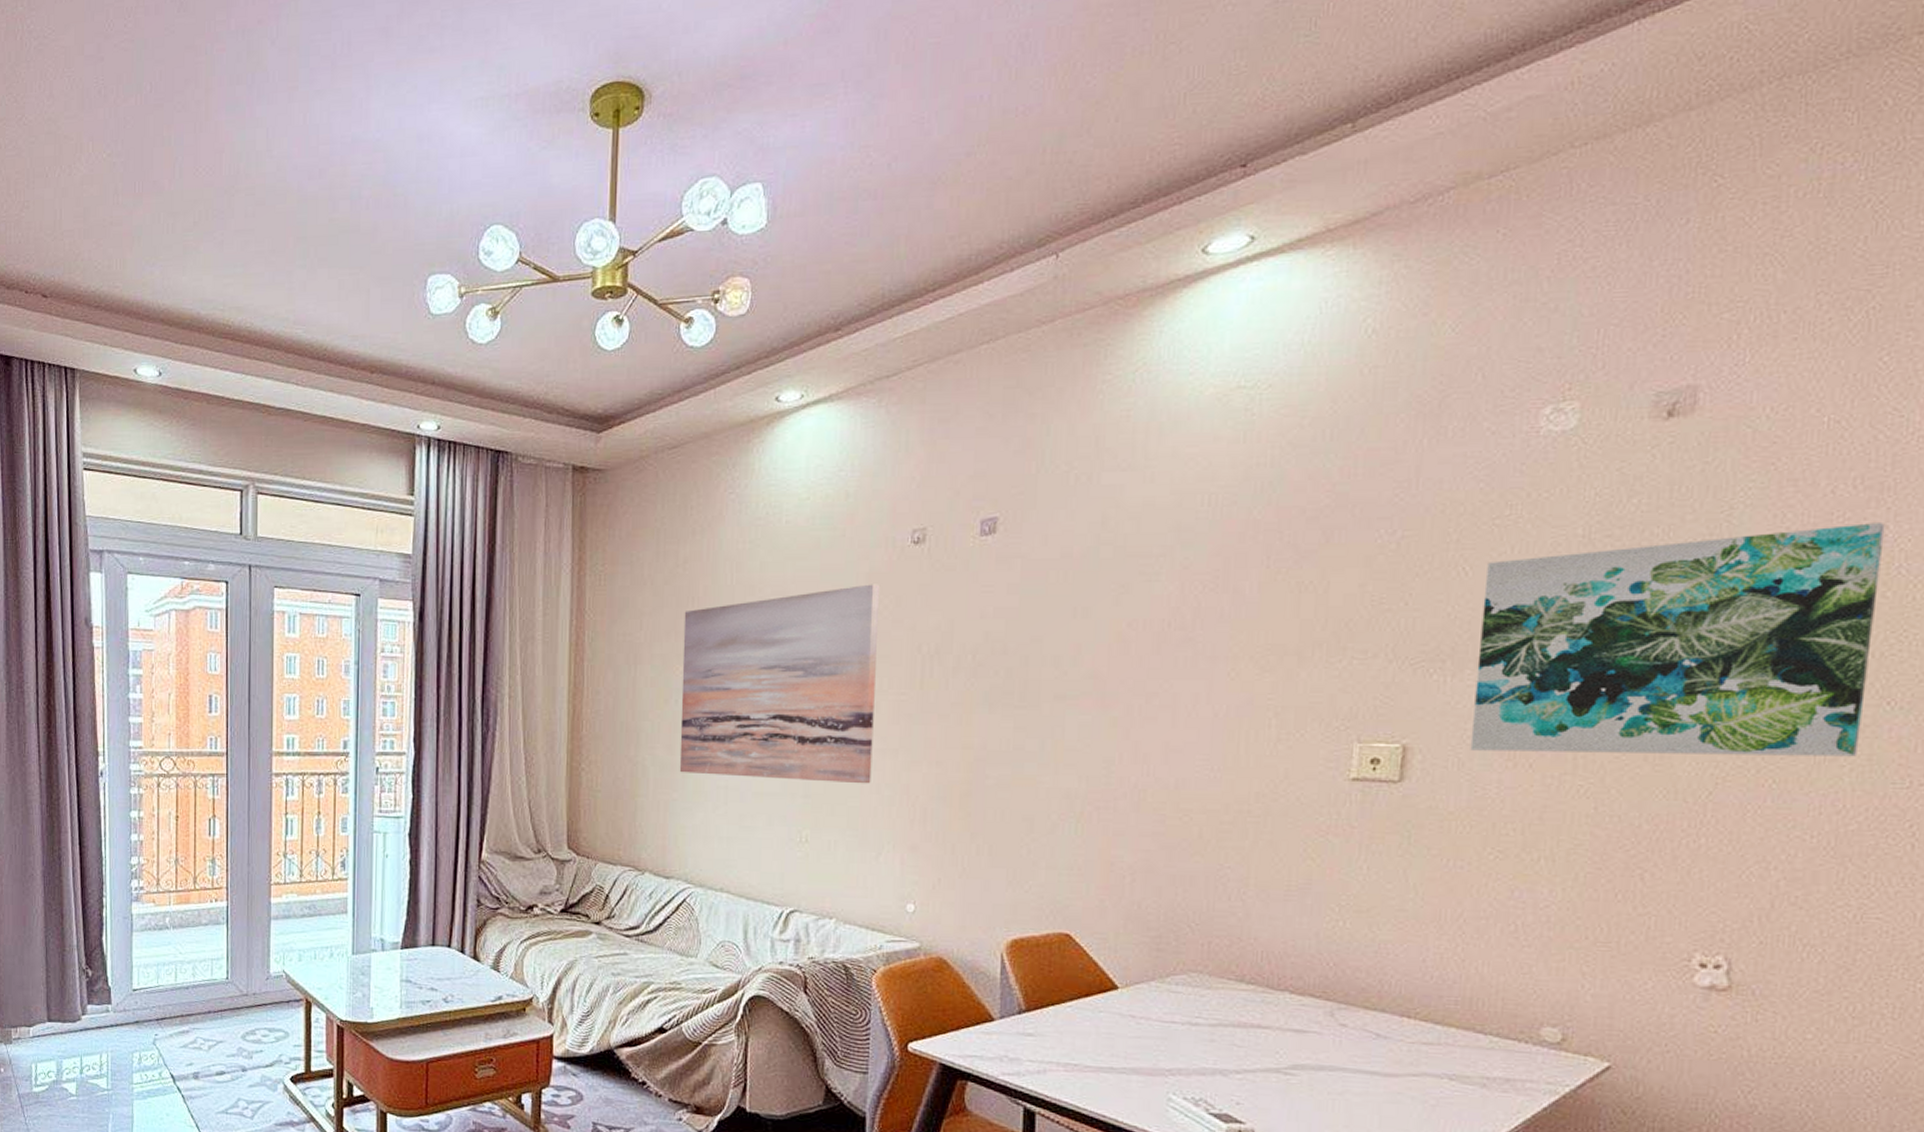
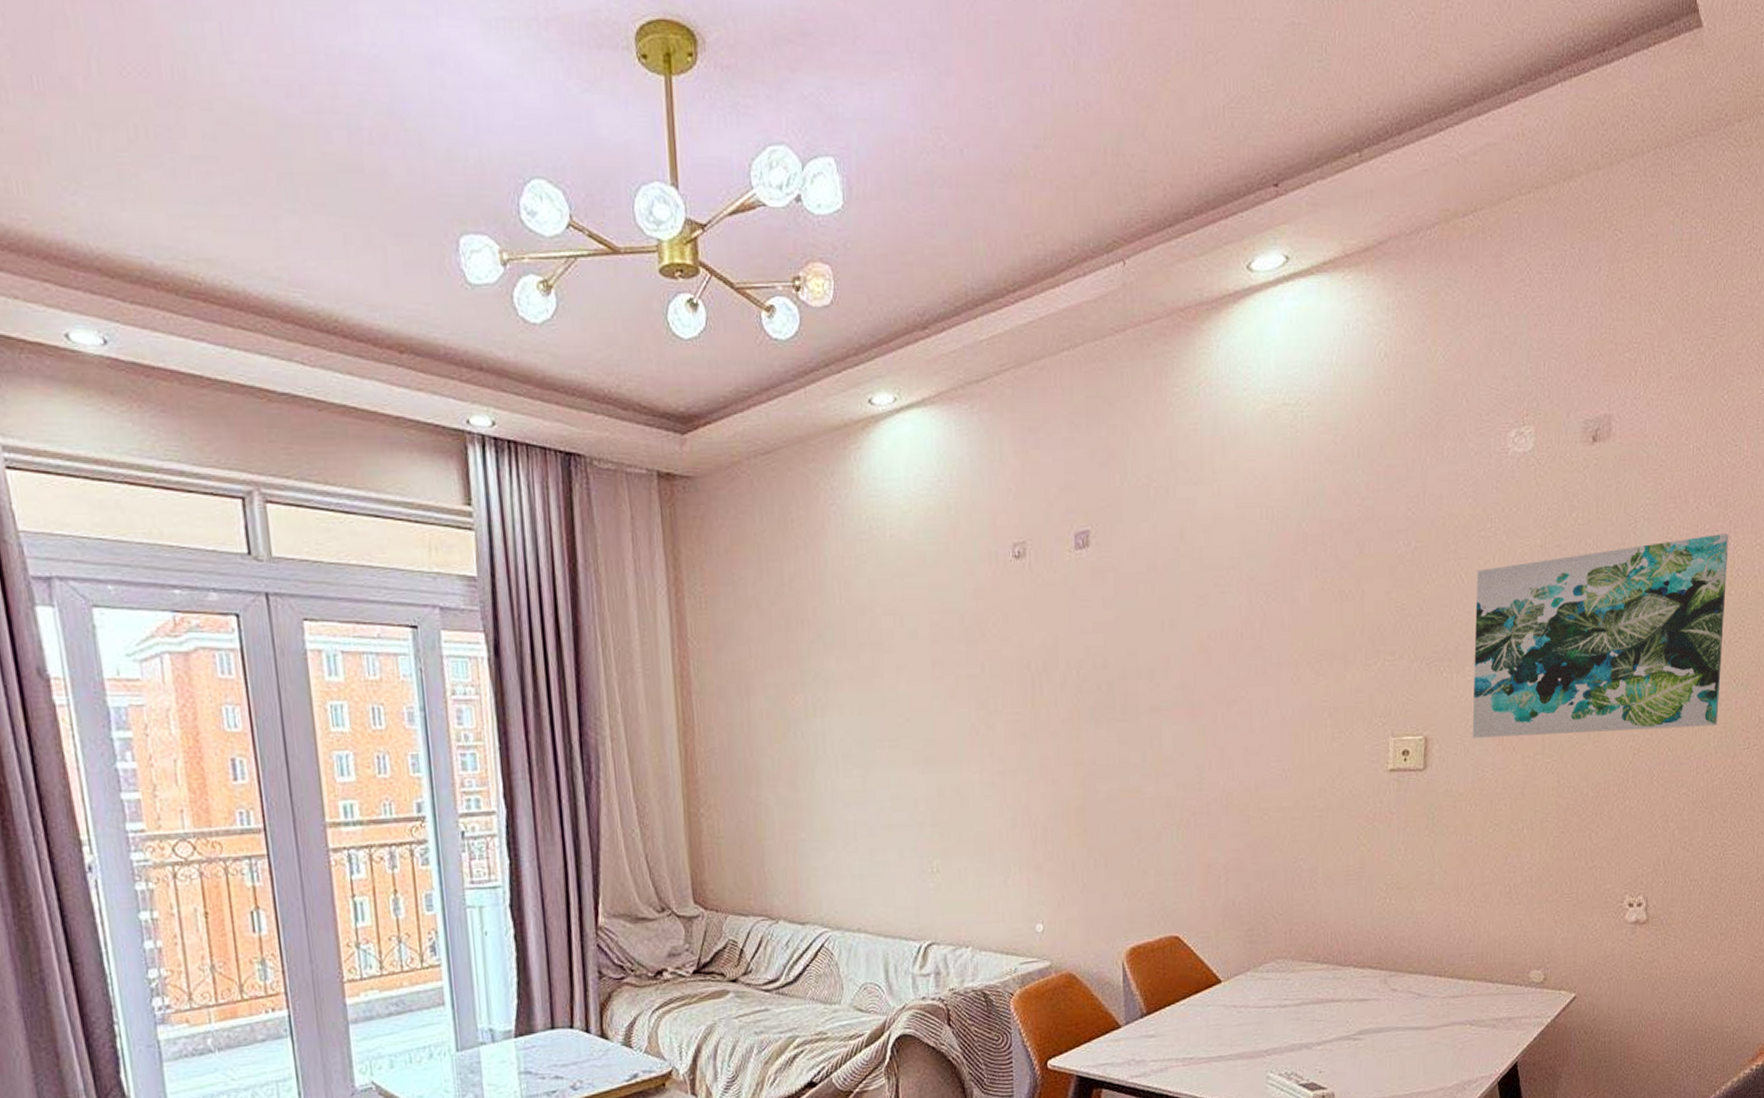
wall art: present [679,584,881,784] -> none [794,600,994,811]

